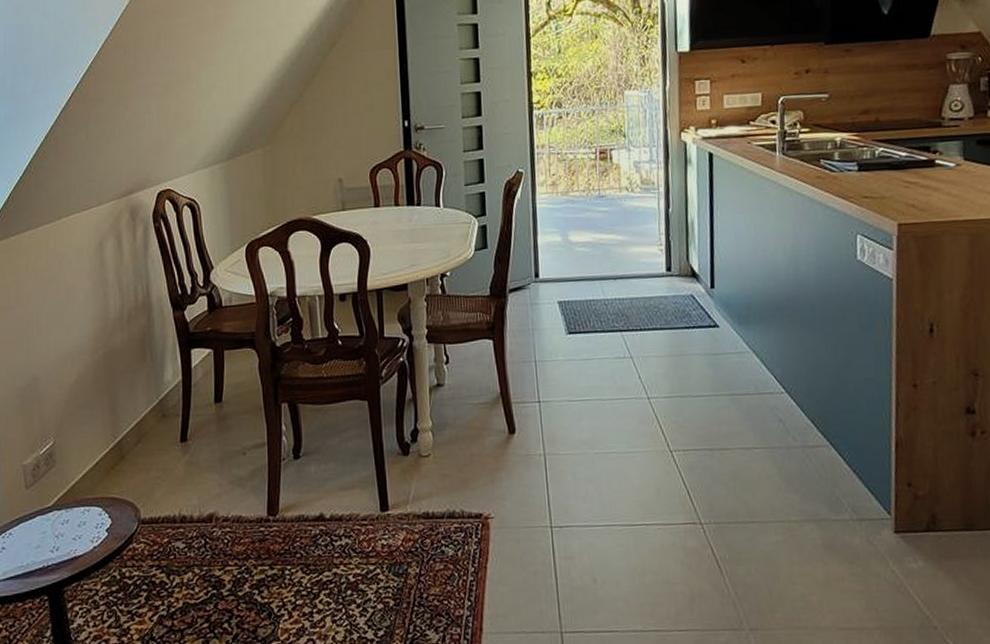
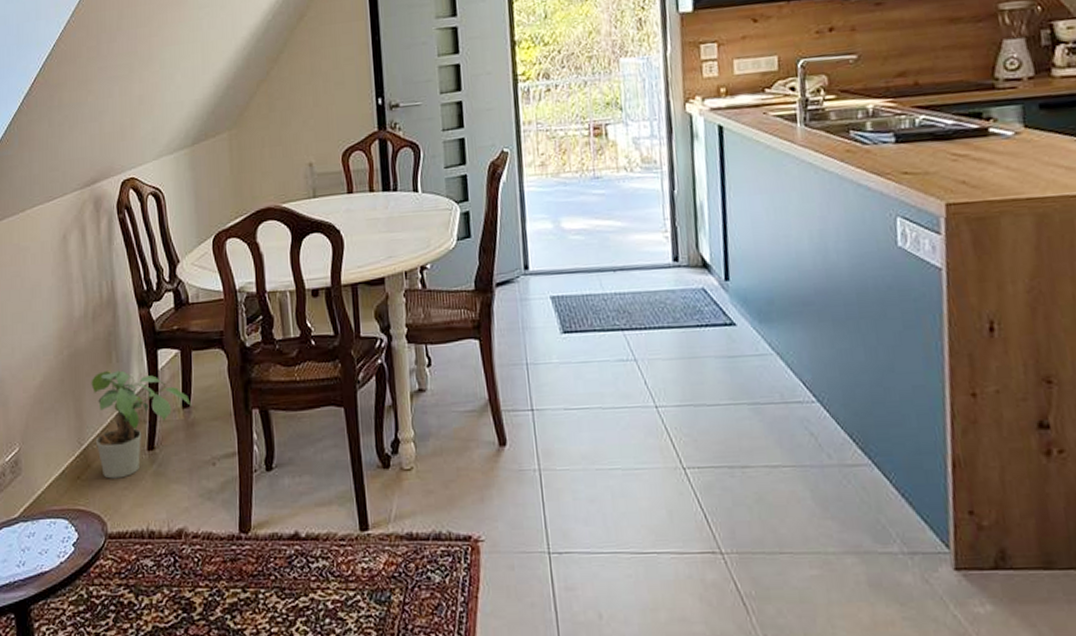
potted plant: none [125,368,224,469] -> present [91,370,192,479]

